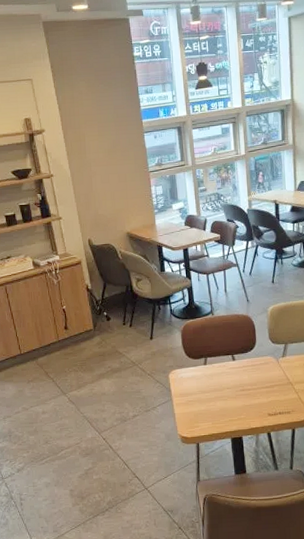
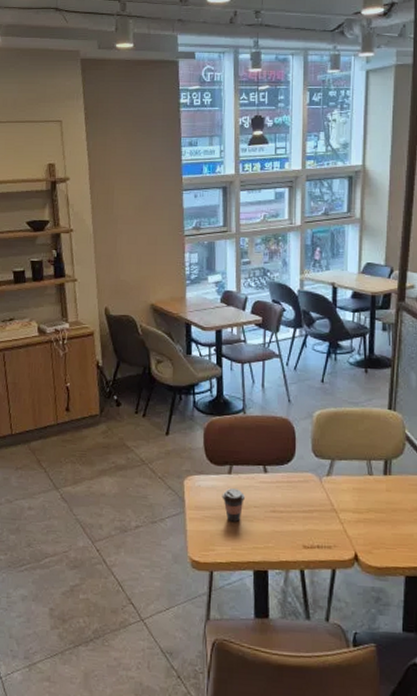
coffee cup: none [200,376,220,403] -> present [222,488,246,523]

